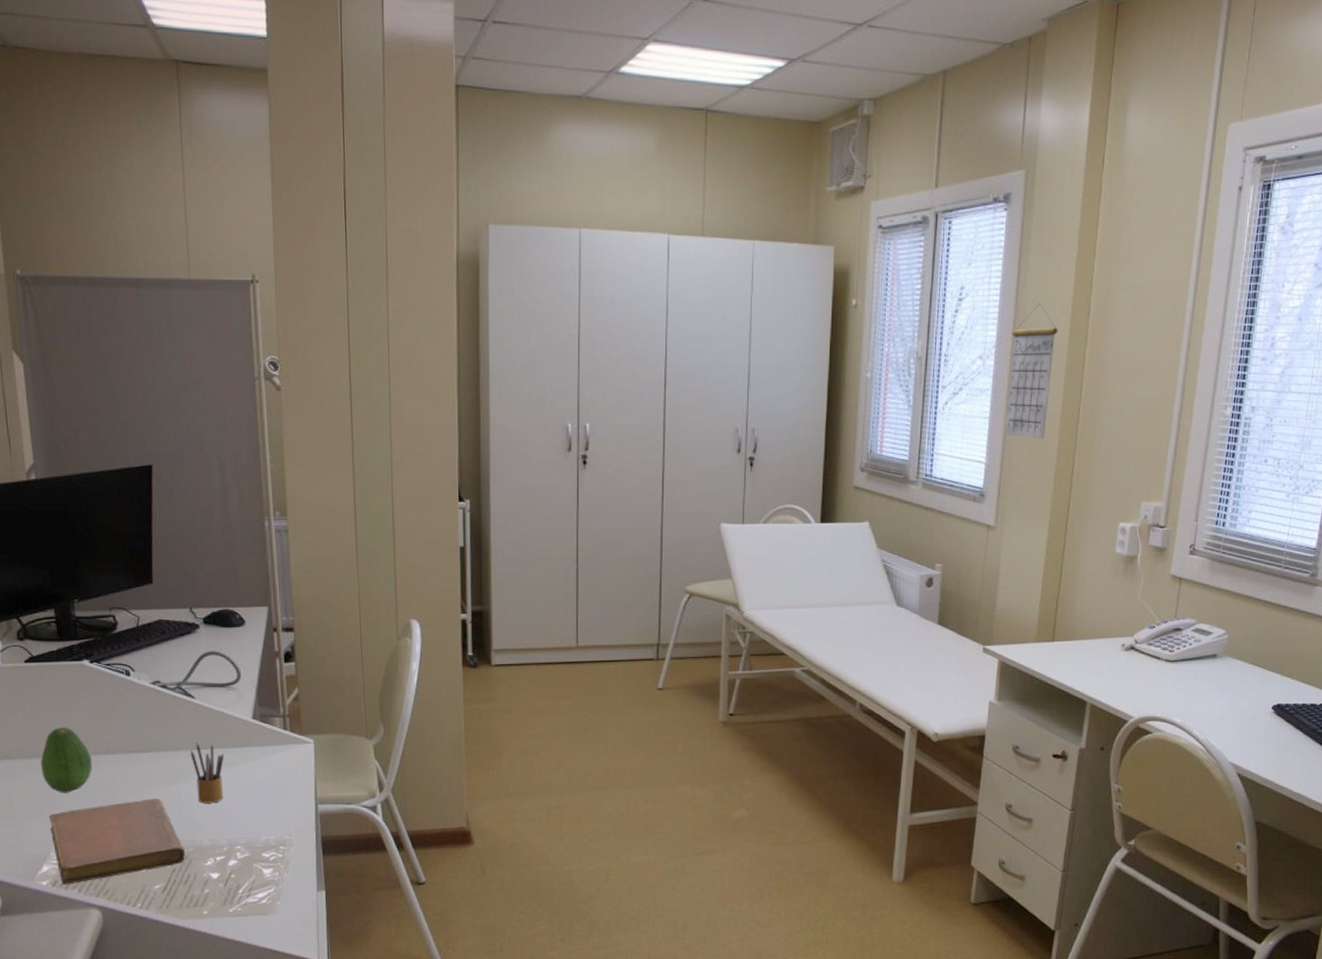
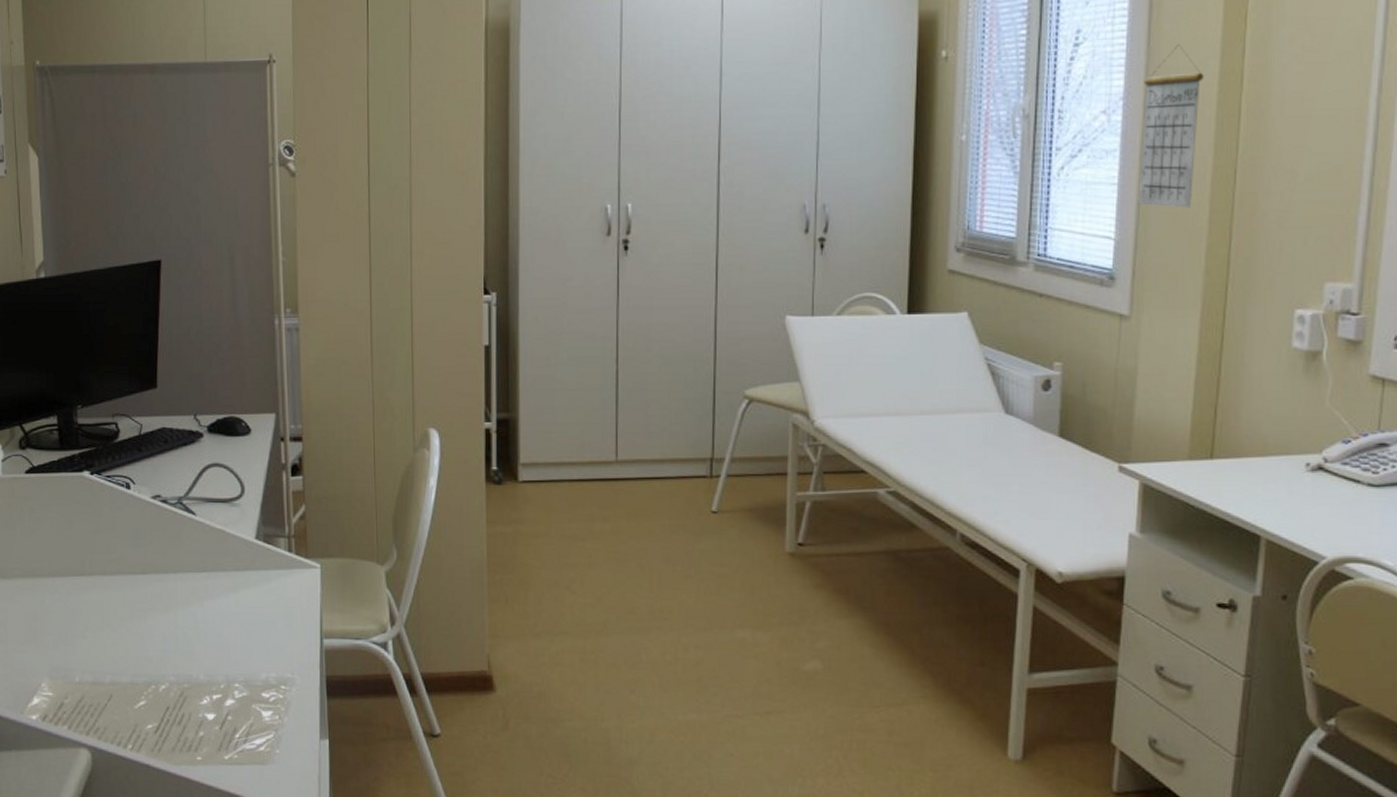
fruit: present [41,727,92,793] -> none [36,544,88,617]
notebook: present [49,798,186,885] -> none [42,625,181,720]
pencil box: present [190,743,224,803] -> none [189,565,224,634]

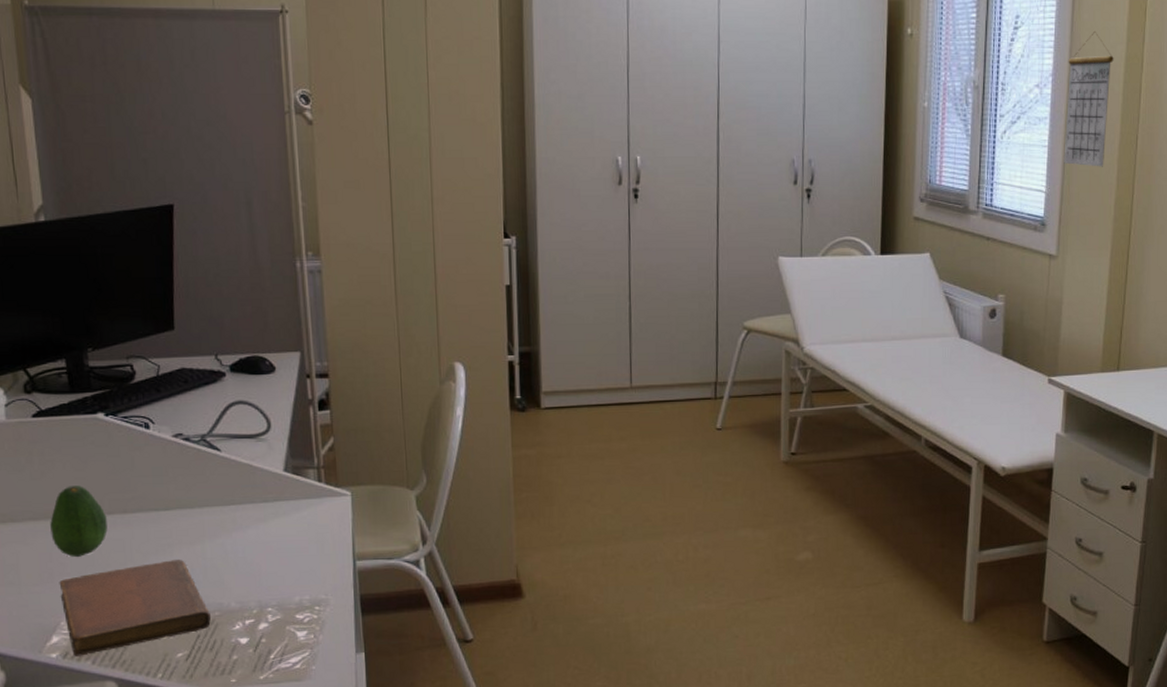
fruit: none [36,544,88,617] -> present [50,485,108,557]
notebook: none [42,625,181,720] -> present [59,559,212,656]

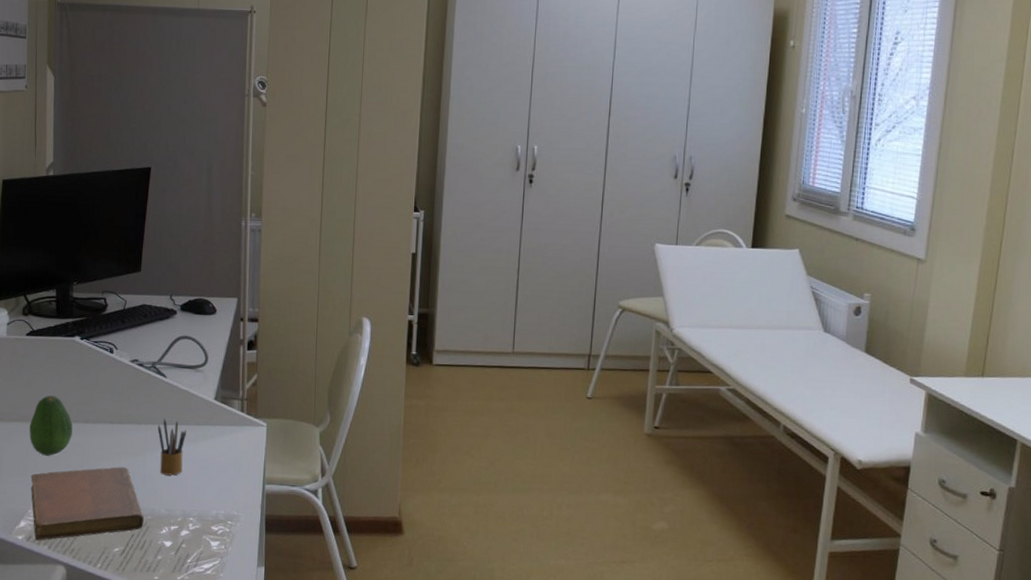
pencil box: none [216,498,253,563] -> present [157,418,186,476]
calendar: present [1064,30,1114,167] -> none [937,48,993,178]

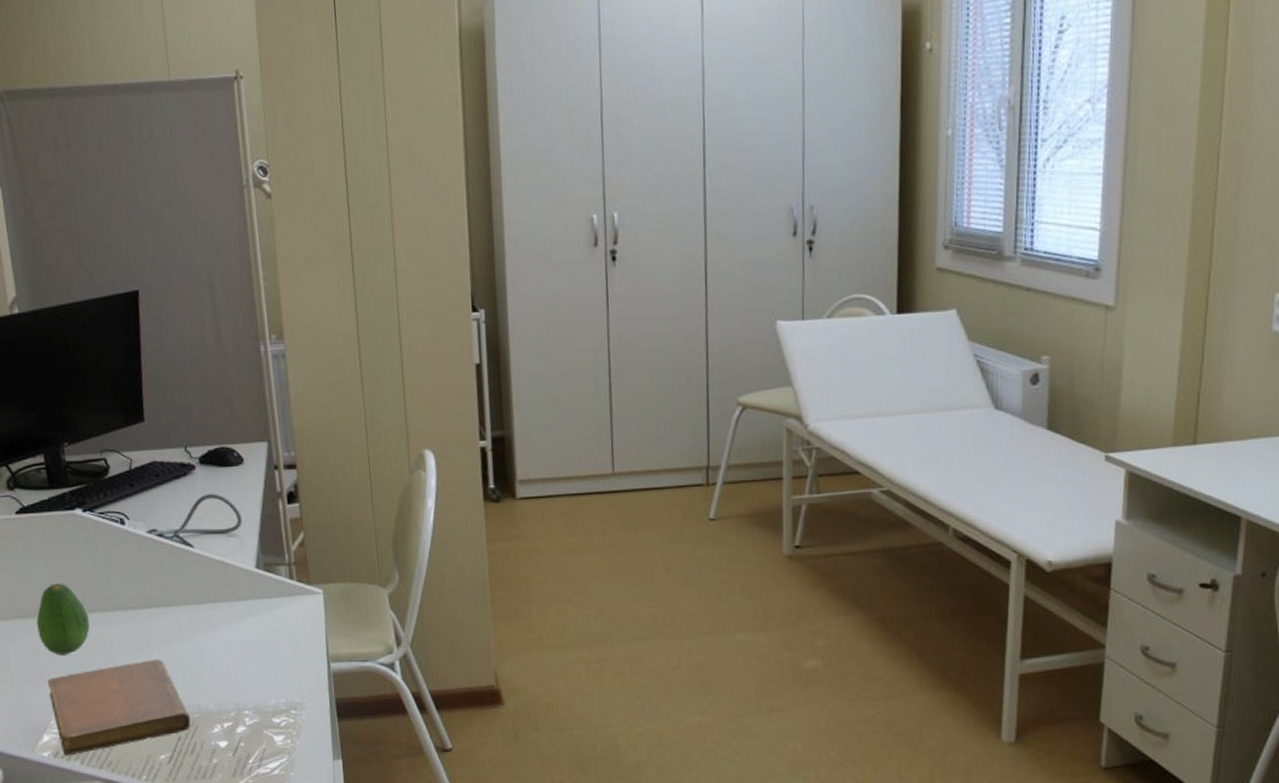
pencil box: present [157,418,186,476] -> none [191,596,228,664]

